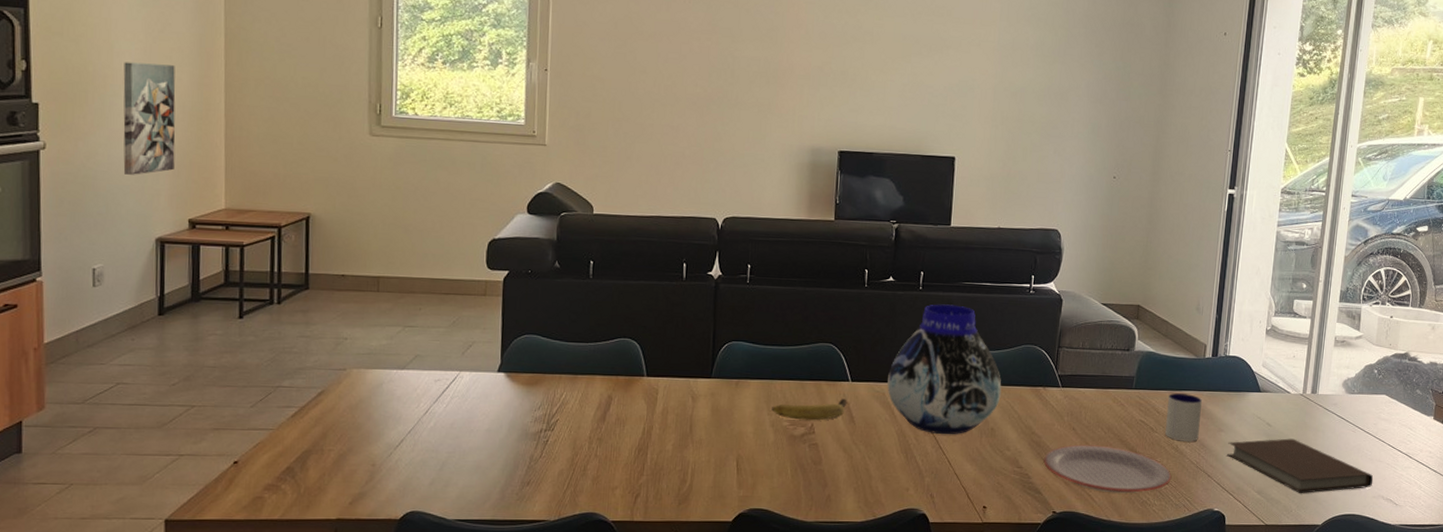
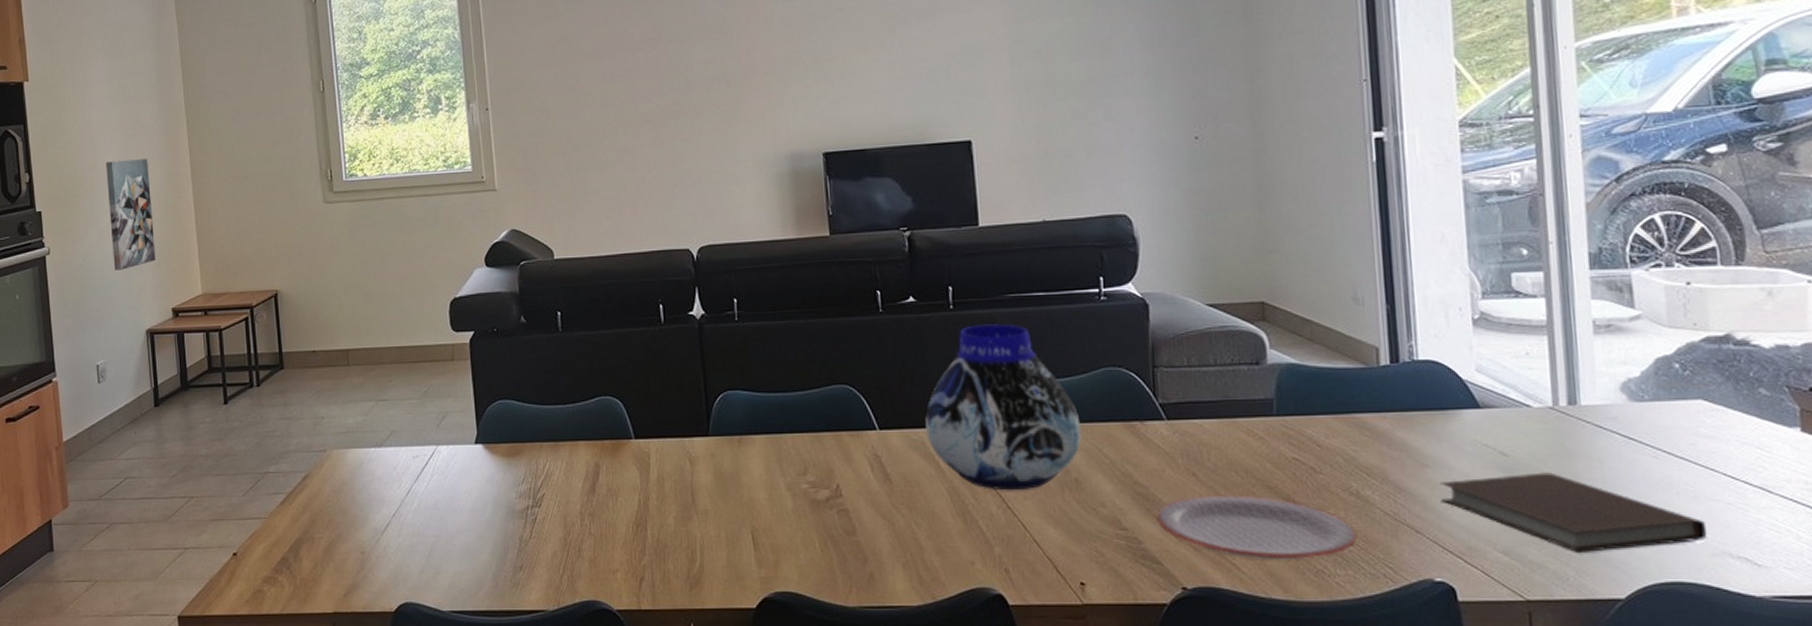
fruit: present [771,399,847,421] -> none [785,451,878,481]
mug: present [1165,393,1202,442] -> none [1331,418,1390,484]

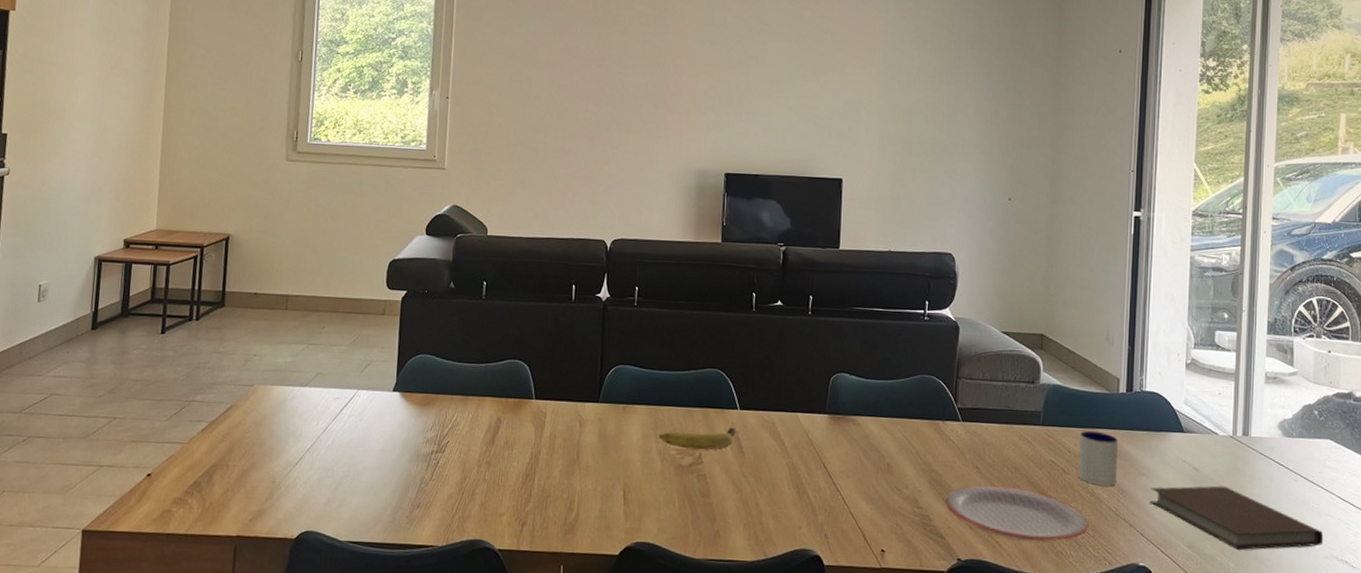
wall art: present [106,159,156,270] -> none [72,96,123,198]
fruit: none [785,451,878,481] -> present [659,427,736,450]
vase: present [925,324,1082,491] -> none [777,330,898,470]
mug: none [1331,418,1390,484] -> present [1079,431,1118,486]

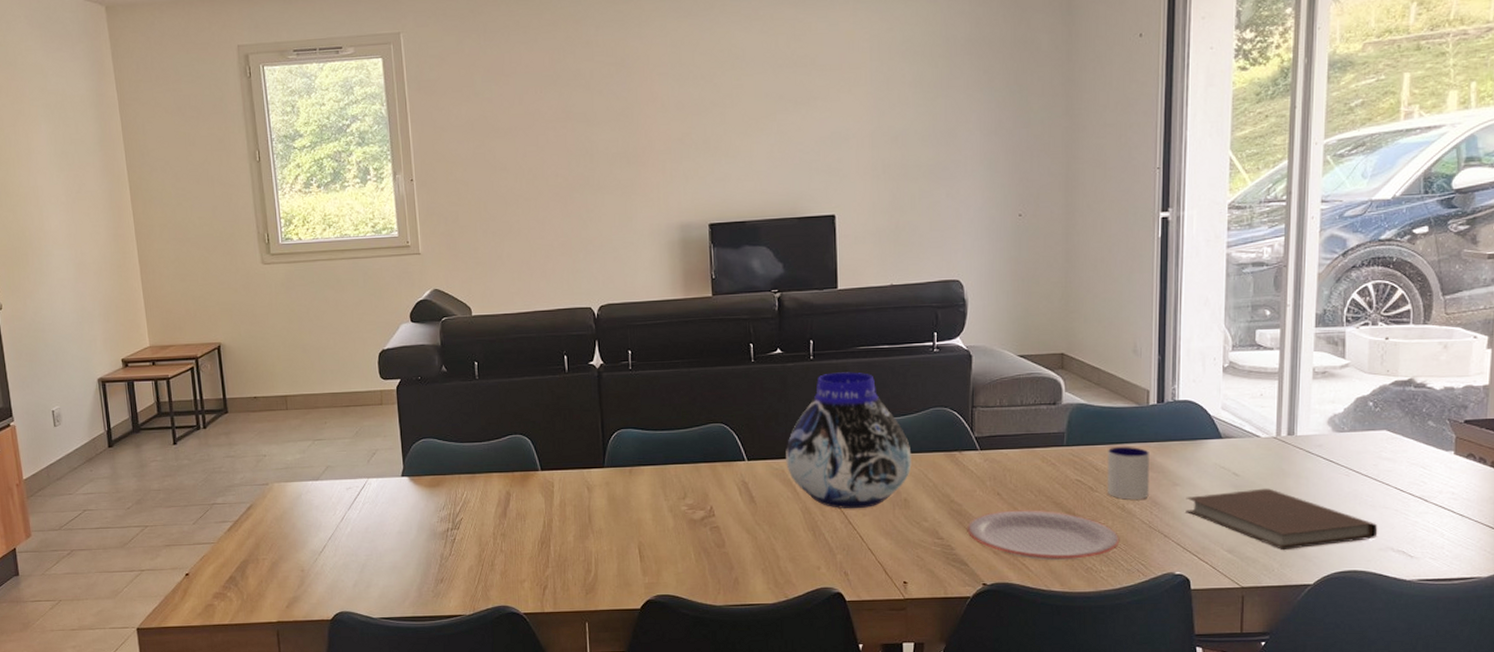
fruit: present [659,427,736,450] -> none [668,479,746,504]
vase: none [777,330,898,470] -> present [786,372,912,509]

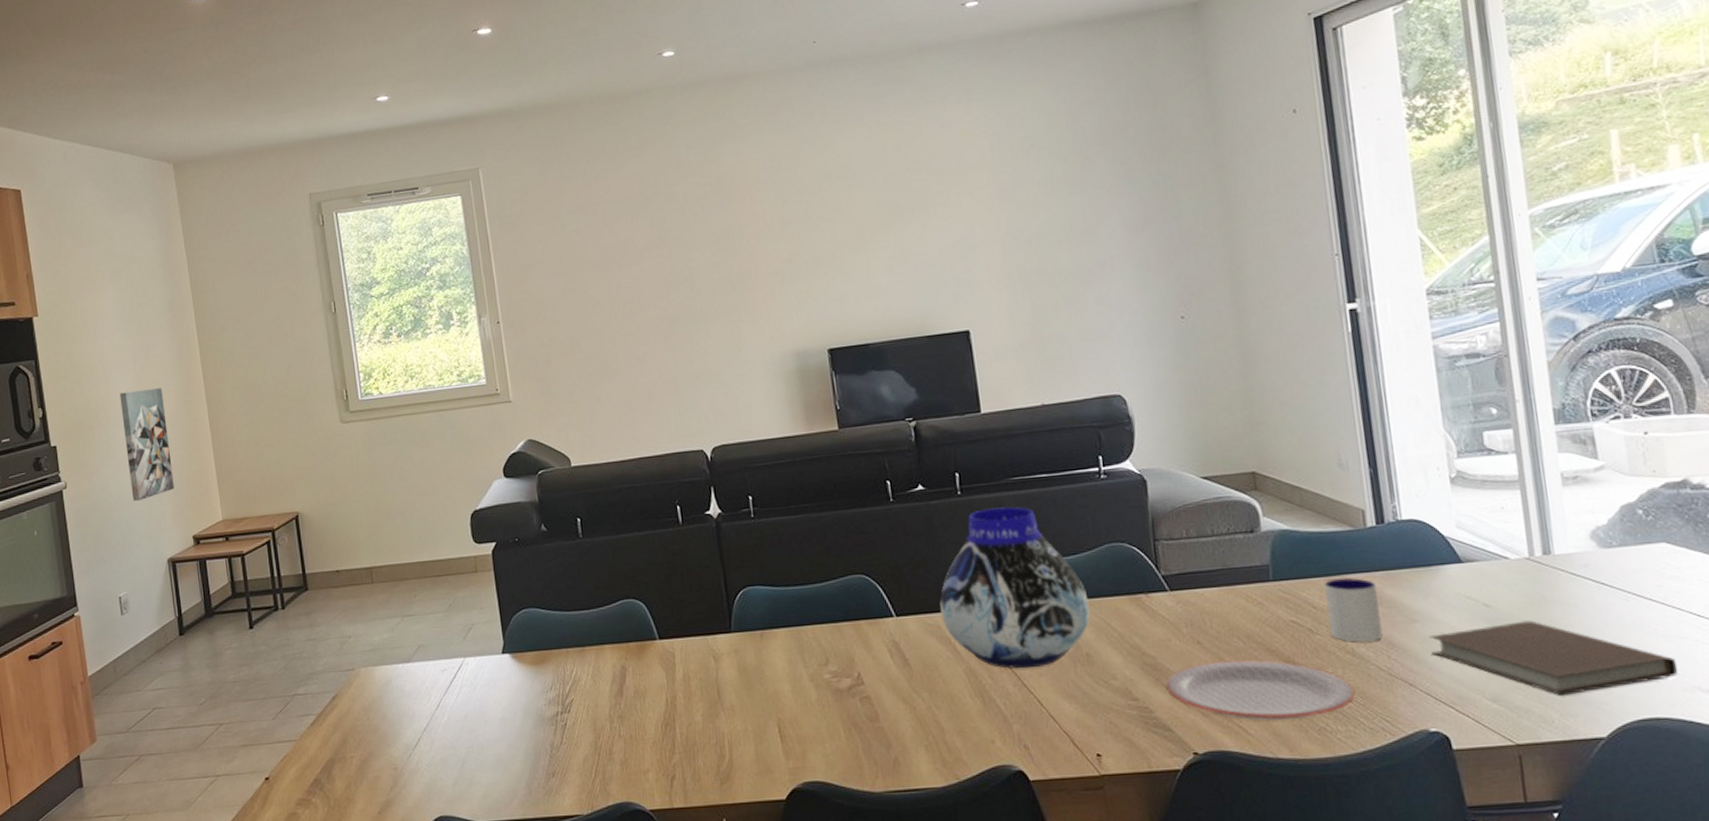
wall art: none [52,221,105,325] -> present [119,388,174,501]

